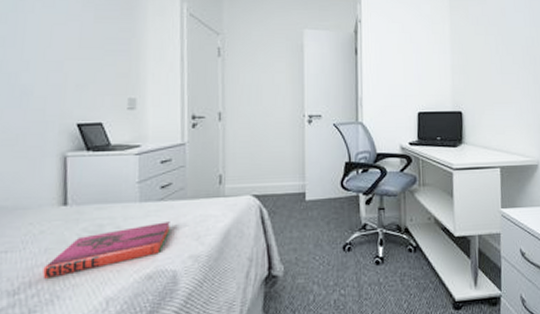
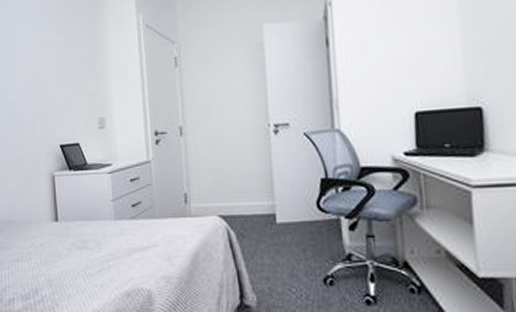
hardback book: present [43,222,170,279] -> none [45,241,143,287]

